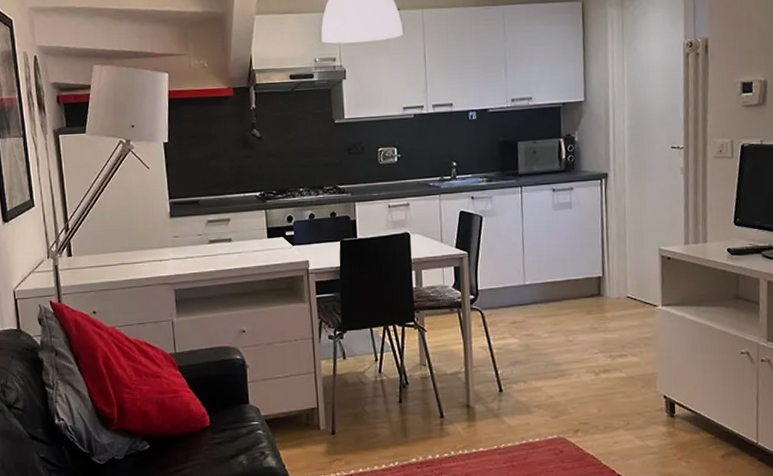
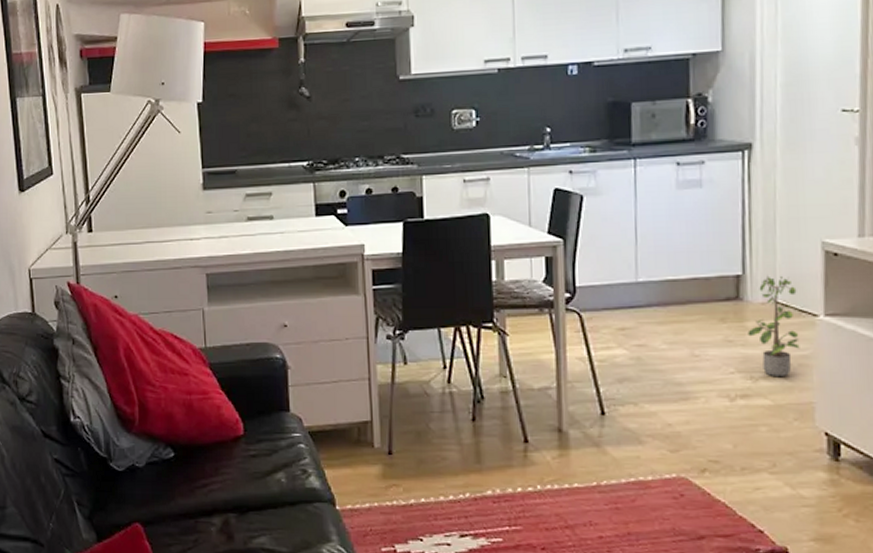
potted plant: none [607,276,645,354] -> present [747,275,800,376]

